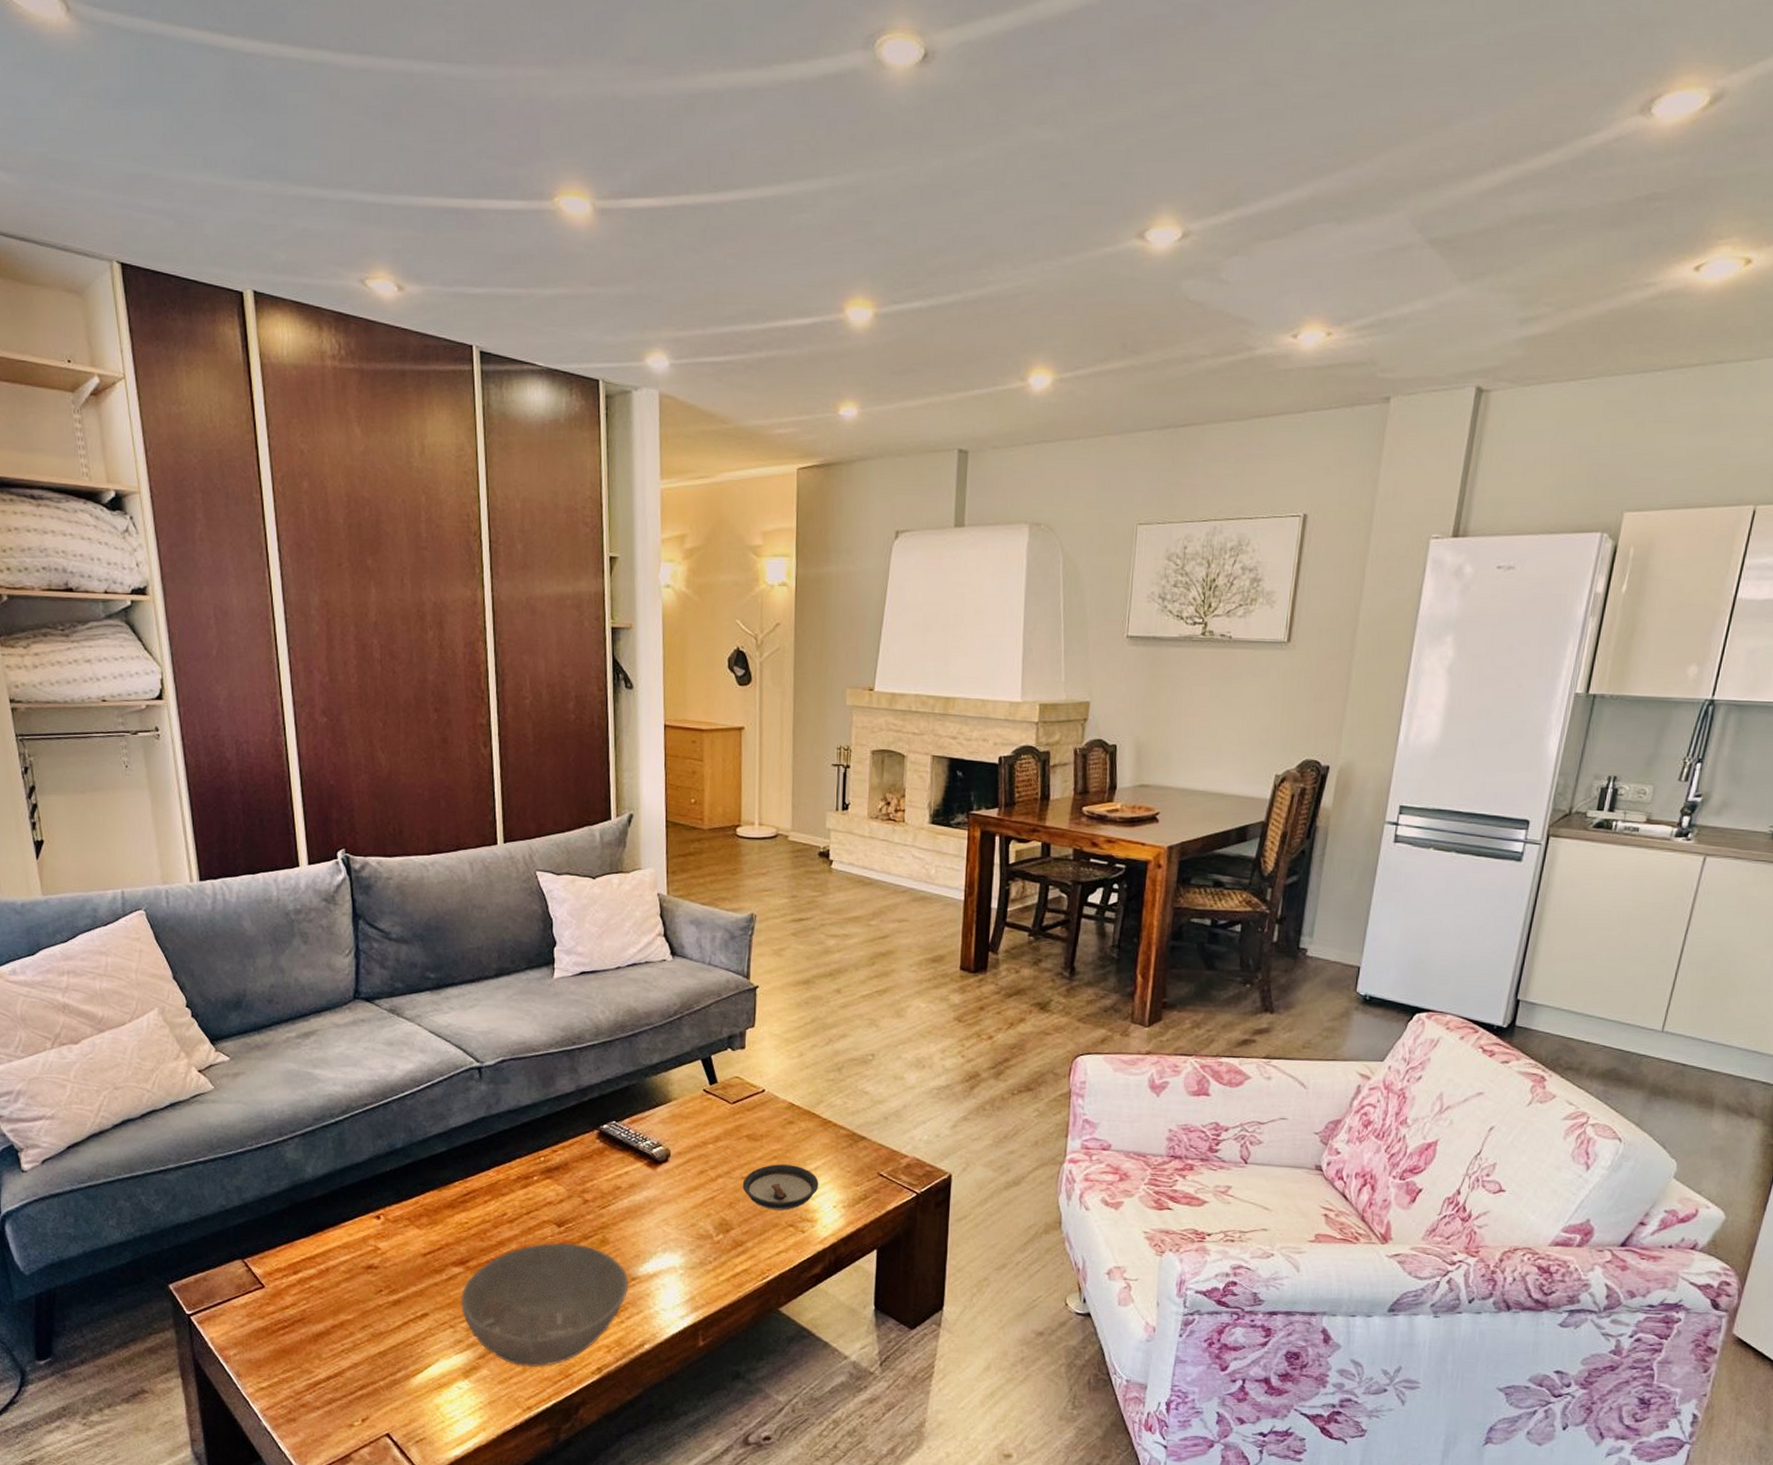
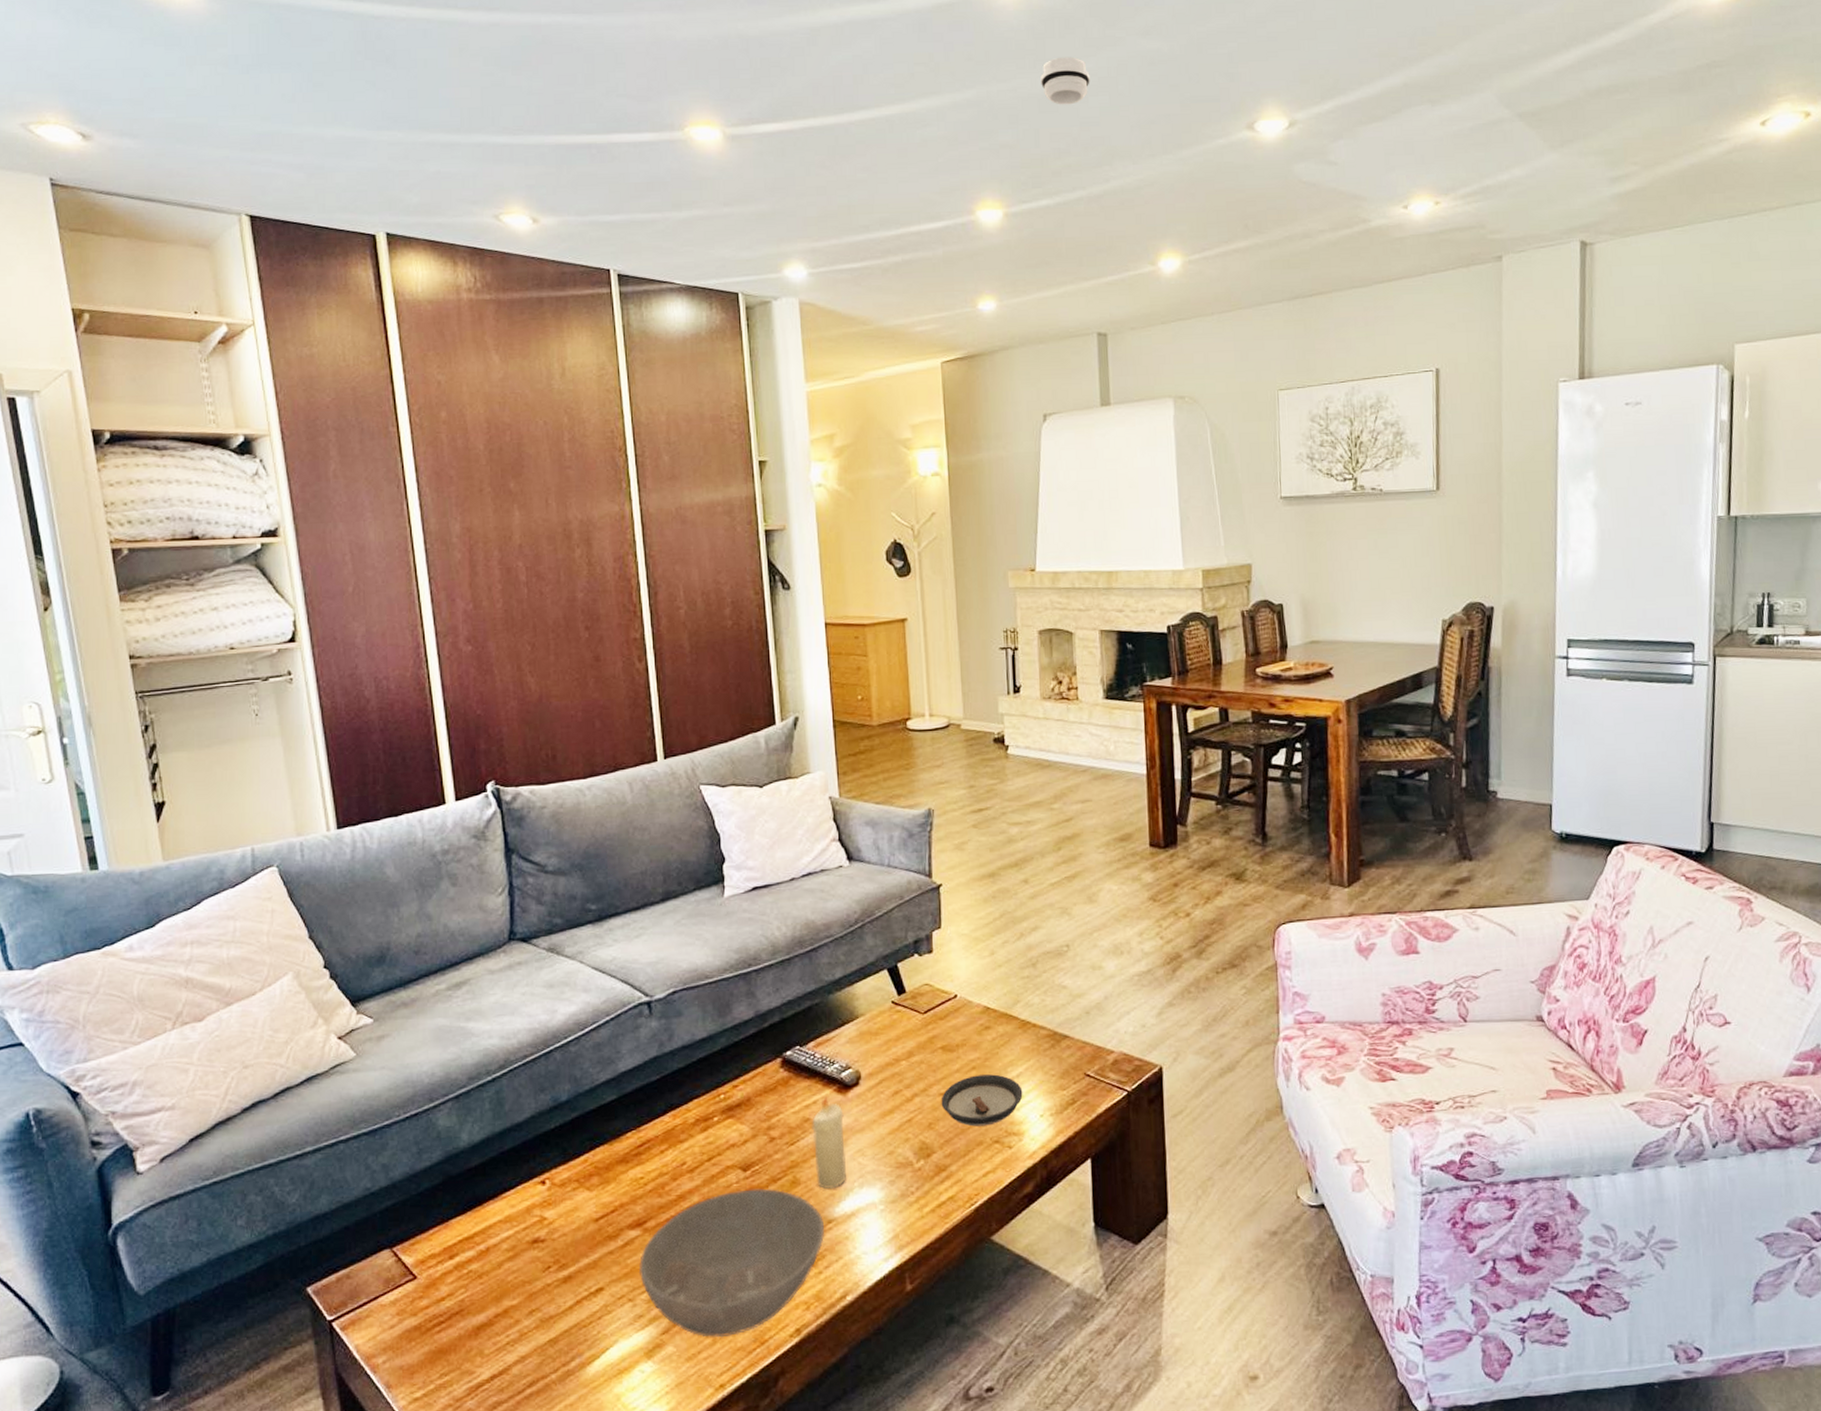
candle: none [622,1168,652,1250] -> present [812,1096,846,1189]
smoke detector: none [925,143,977,198] -> present [1040,56,1090,105]

